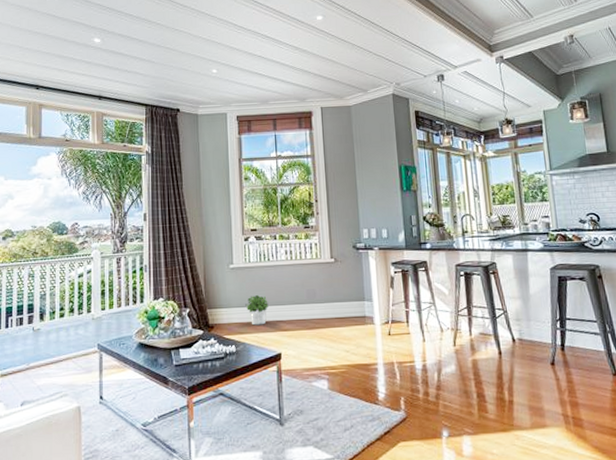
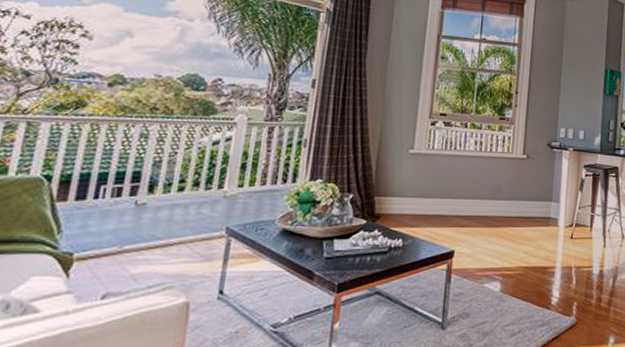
potted plant: present [245,294,268,326] -> none [421,185,448,219]

